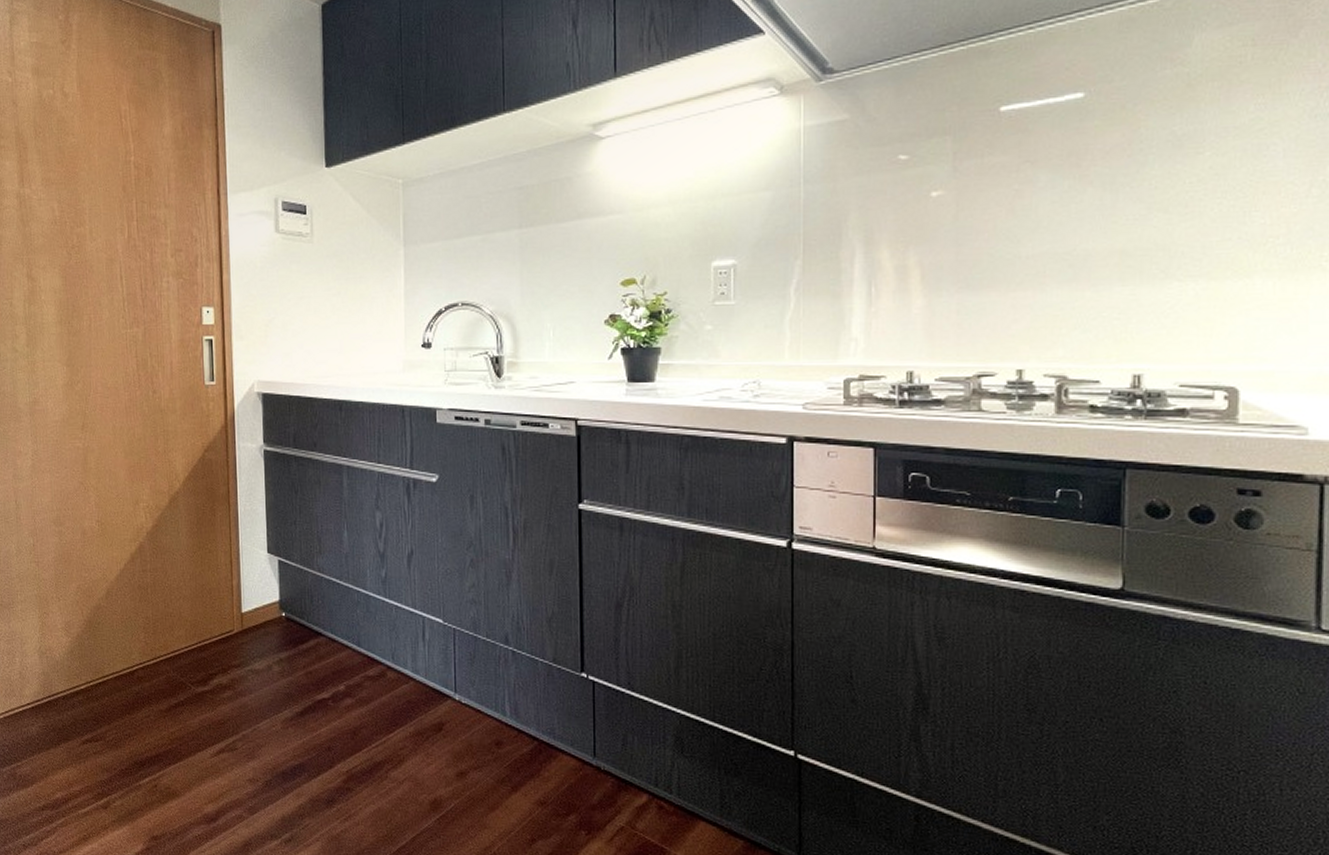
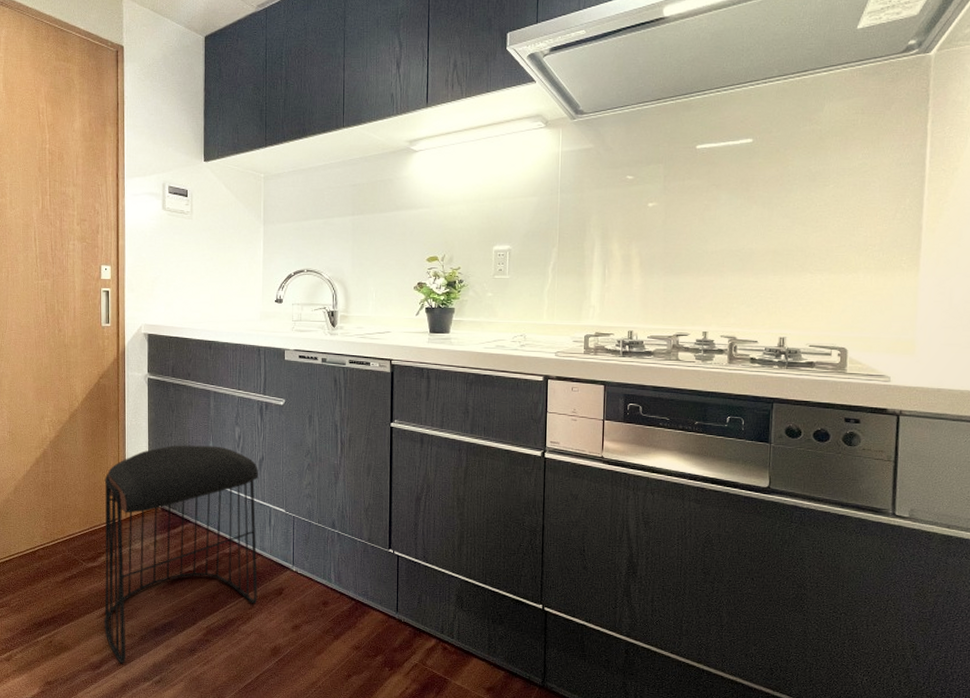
stool: none [214,535,411,816] -> present [104,445,258,664]

